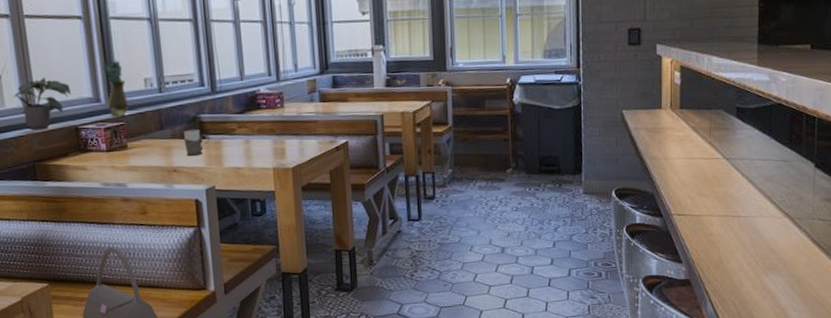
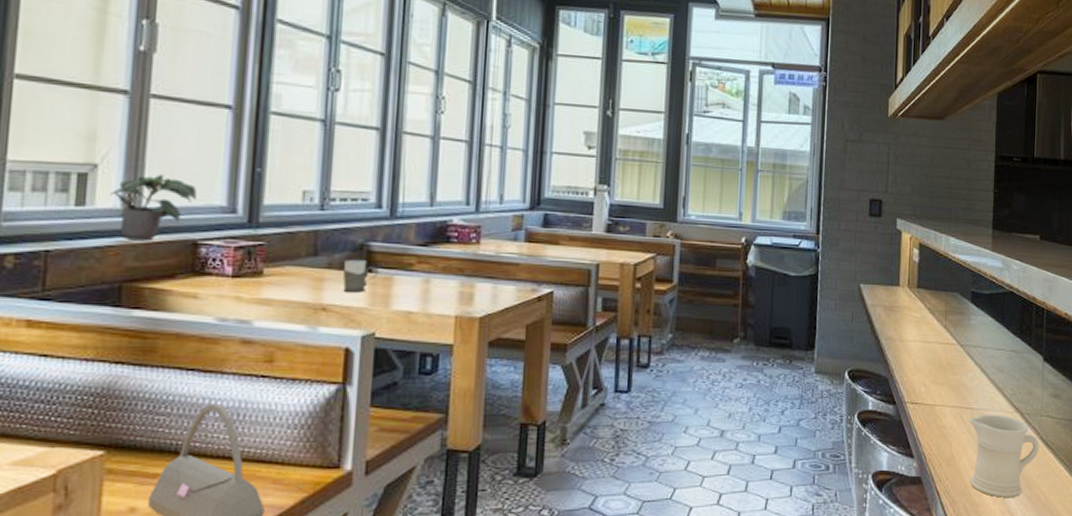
vase: present [101,57,128,117] -> none [245,158,276,234]
mug: none [736,220,811,295] -> present [968,414,1040,498]

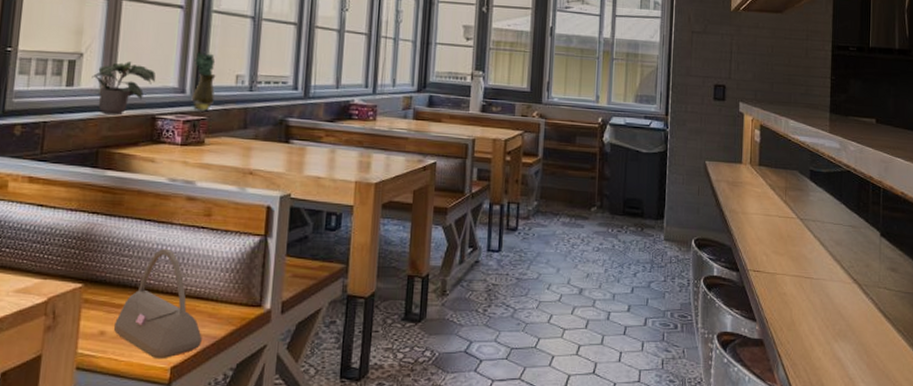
vase: none [245,158,276,234] -> present [191,48,216,111]
mug: present [342,260,379,292] -> none [266,132,295,160]
mug: present [968,414,1040,498] -> none [808,284,878,363]

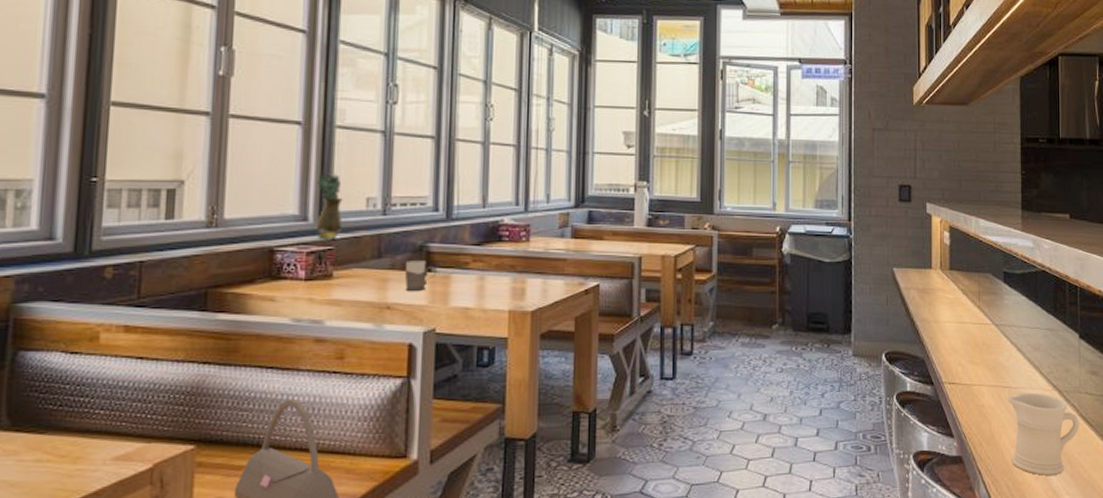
potted plant: present [92,62,156,115] -> none [195,188,273,250]
mug: none [266,132,295,160] -> present [404,261,438,291]
mug: none [808,284,878,363] -> present [1006,392,1080,476]

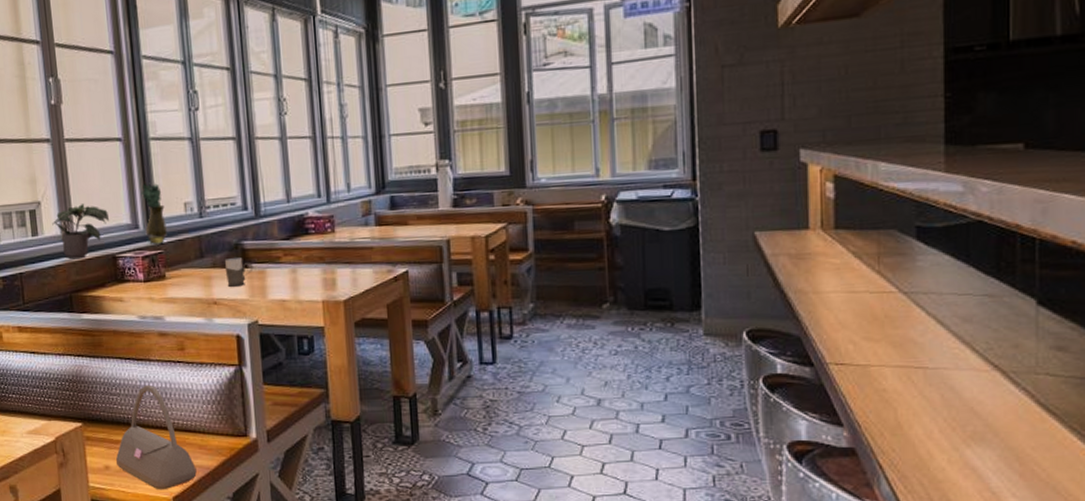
potted plant: none [195,188,273,250] -> present [52,204,110,259]
mug: present [1006,392,1080,476] -> none [920,373,1036,473]

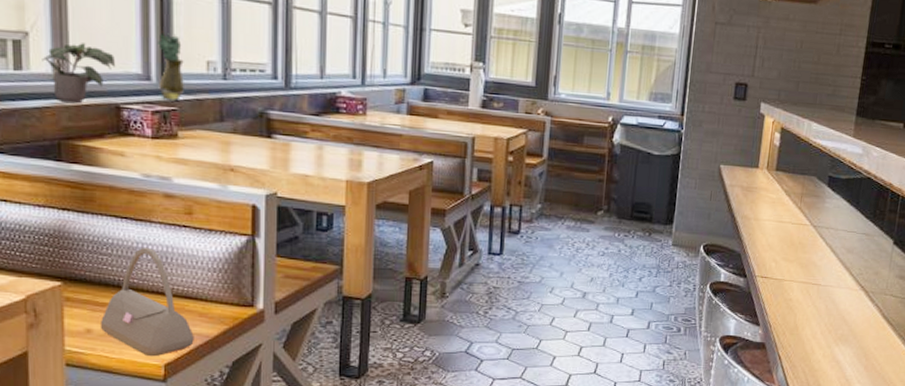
mug: present [224,258,254,287] -> none [246,126,278,156]

